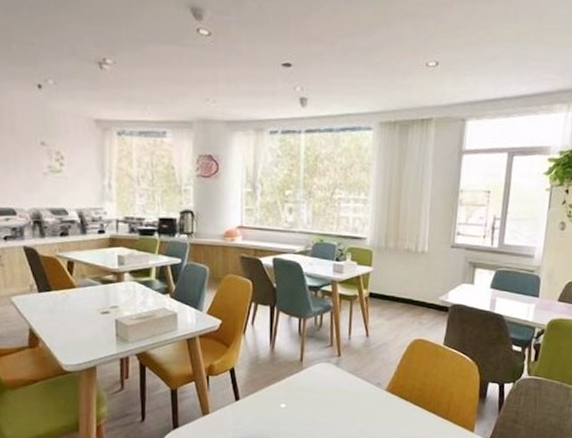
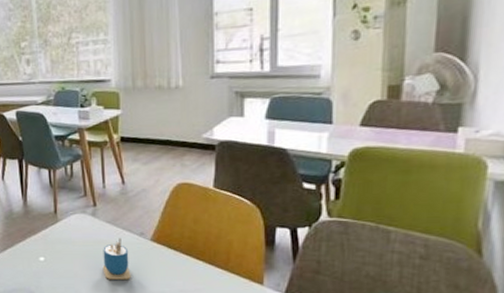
cup: none [340,387,366,427] -> present [102,237,131,280]

